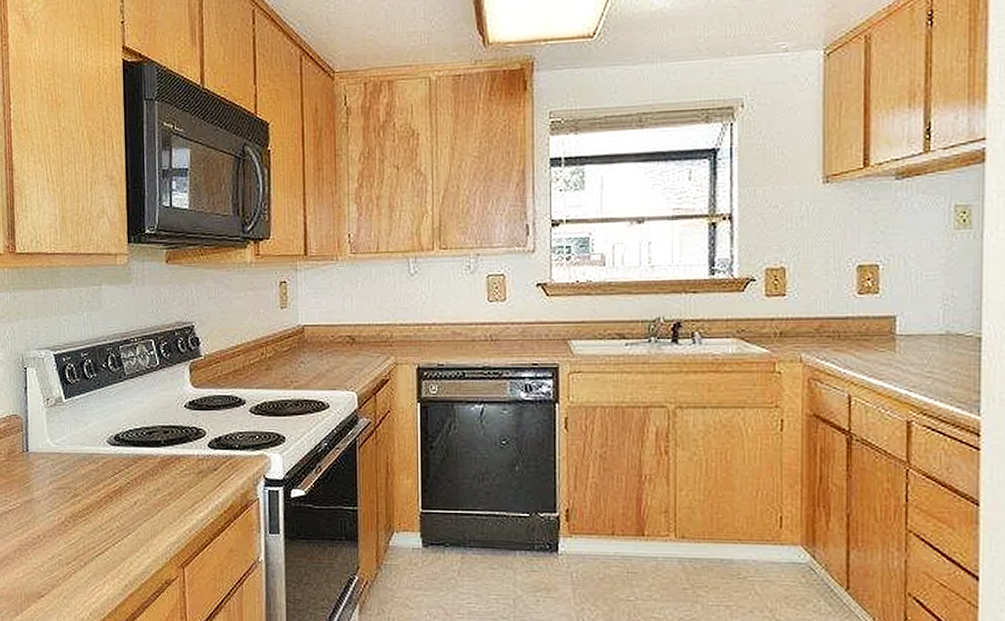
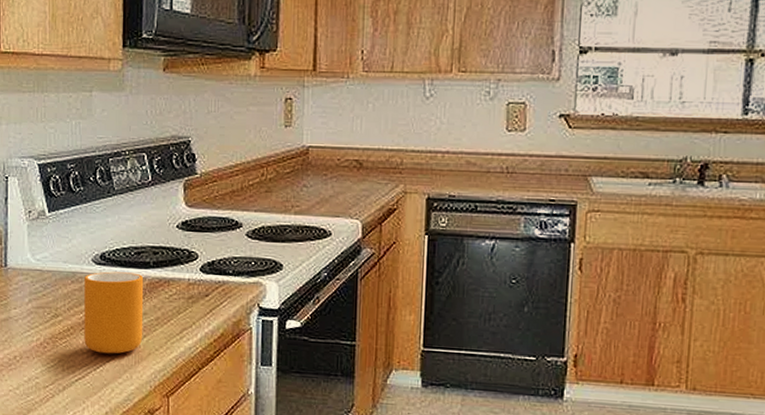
mug: none [101,451,158,529] -> present [84,271,144,354]

